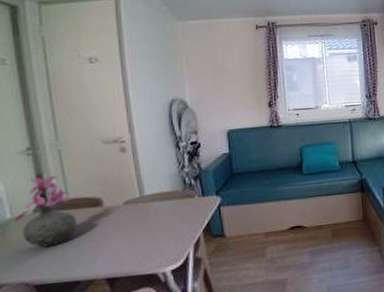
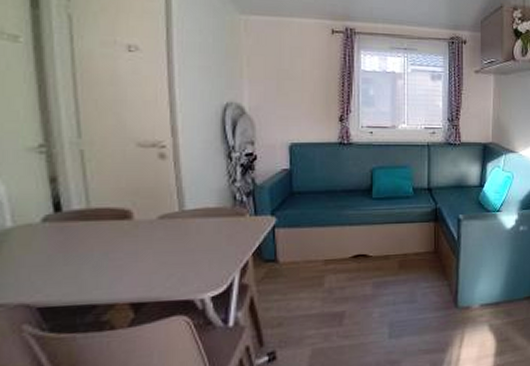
vase: present [14,175,77,248] -> none [16,180,98,264]

